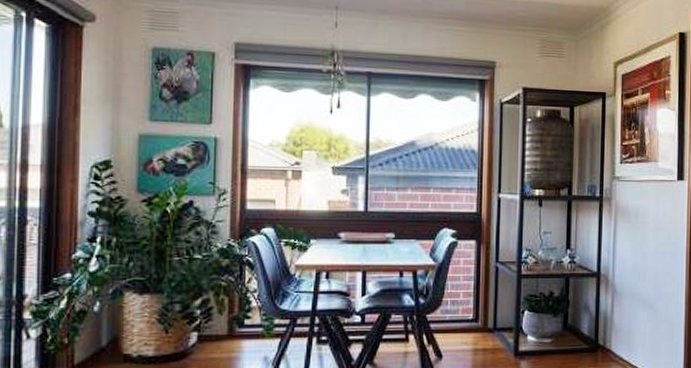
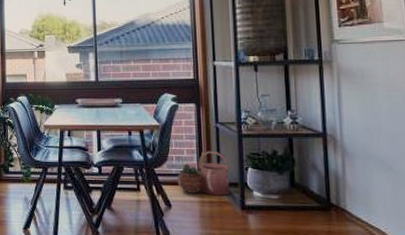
watering can: none [450,293,507,342] -> present [177,151,230,195]

